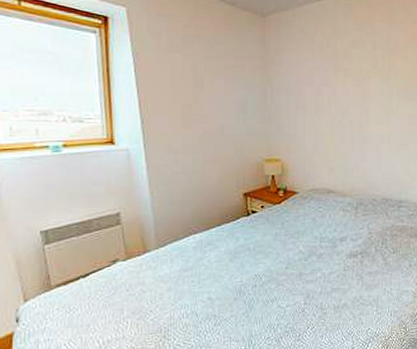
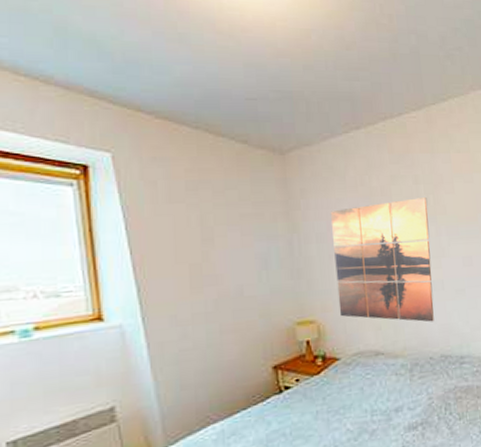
wall art: none [299,62,383,170] -> present [330,198,434,322]

